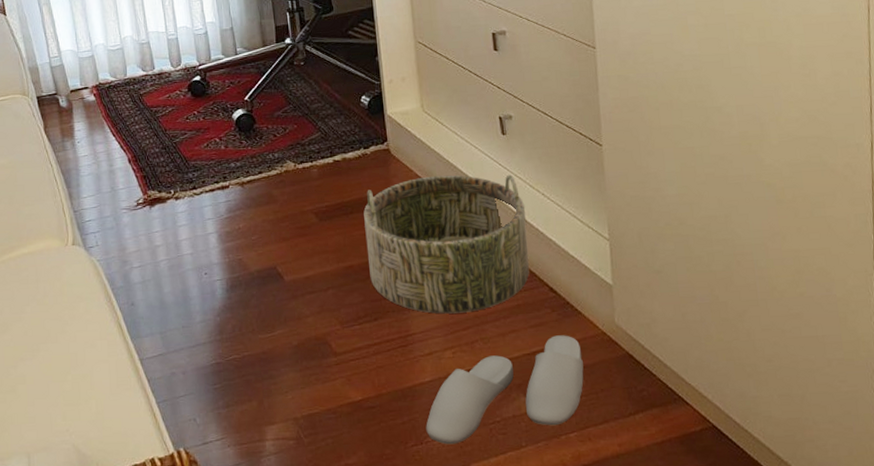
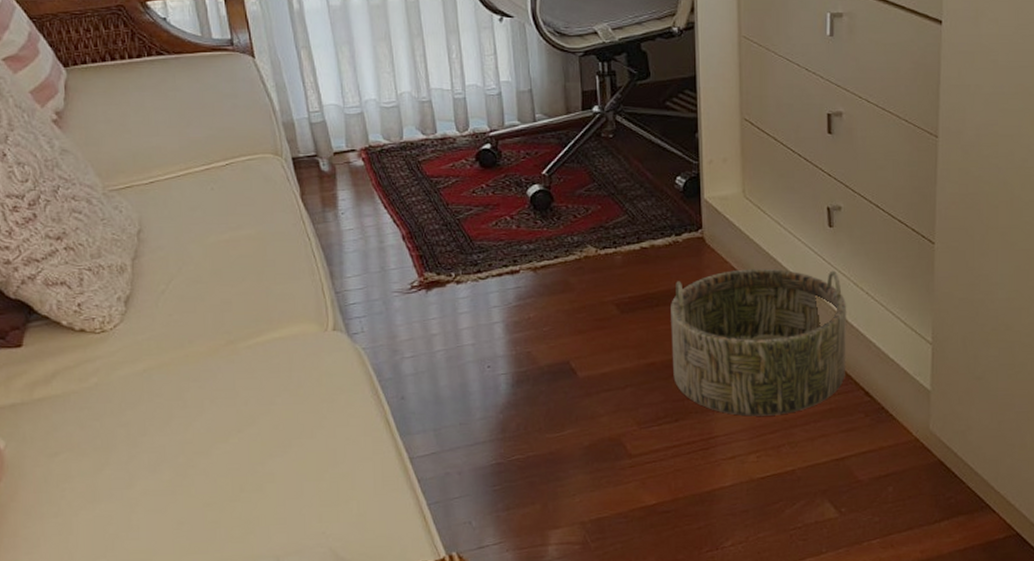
slippers: present [426,335,584,445] -> none [723,441,893,551]

